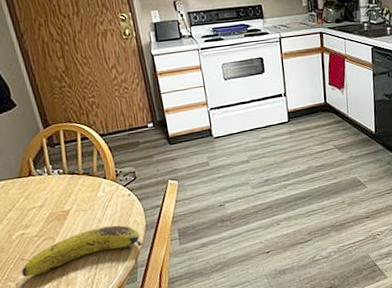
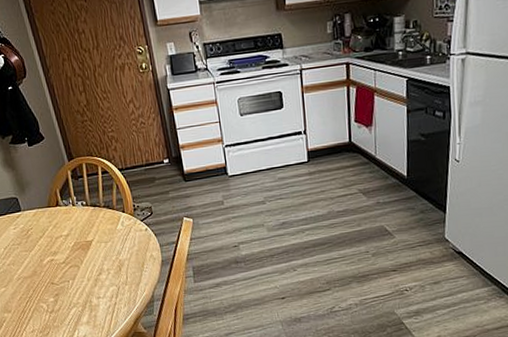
fruit: present [21,225,142,277] -> none [51,258,158,300]

